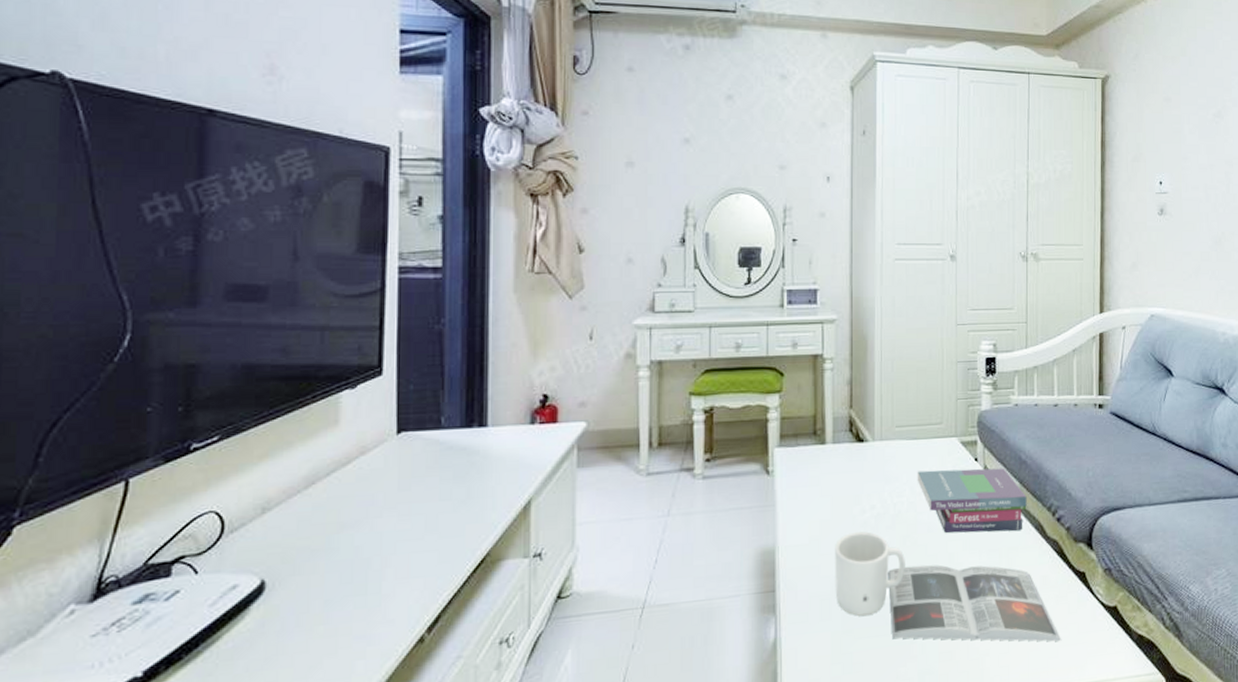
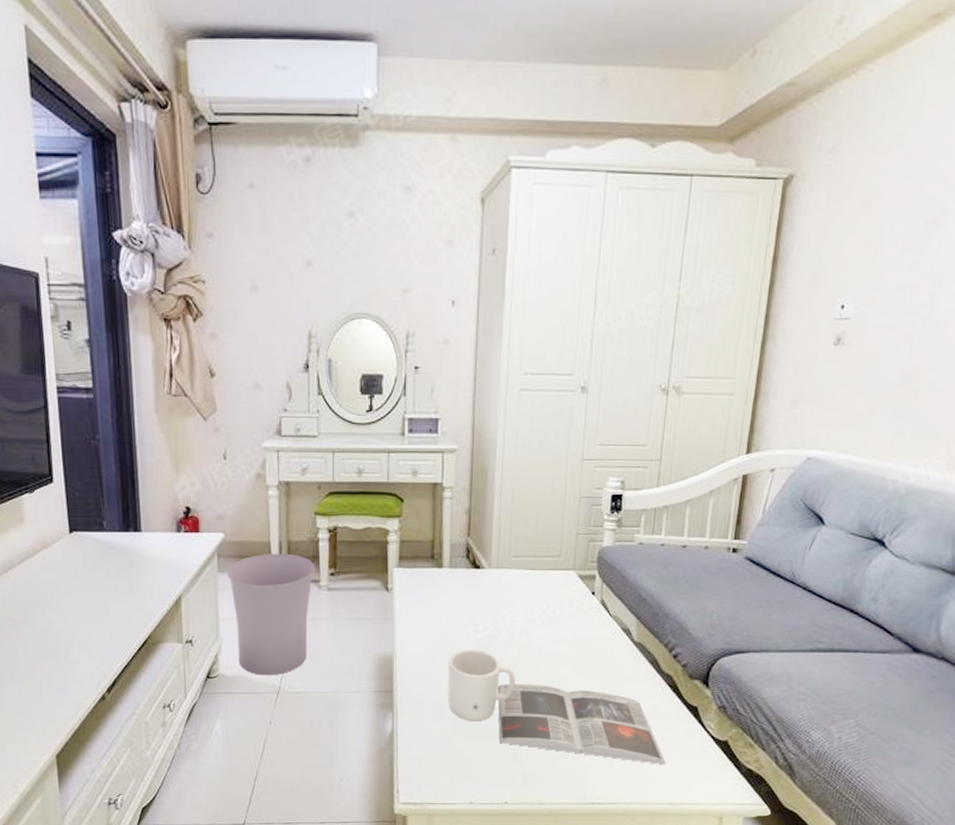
waste bin: none [588,440,689,589] -> present [227,553,316,676]
books: present [917,468,1027,533] -> none [531,599,644,663]

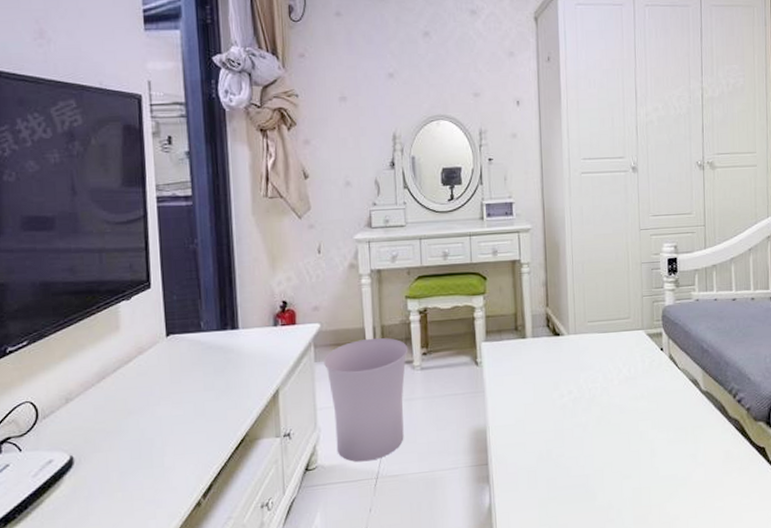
mug: present [448,649,516,721] -> none [538,413,601,485]
magazine: present [498,683,667,765] -> none [586,441,745,508]

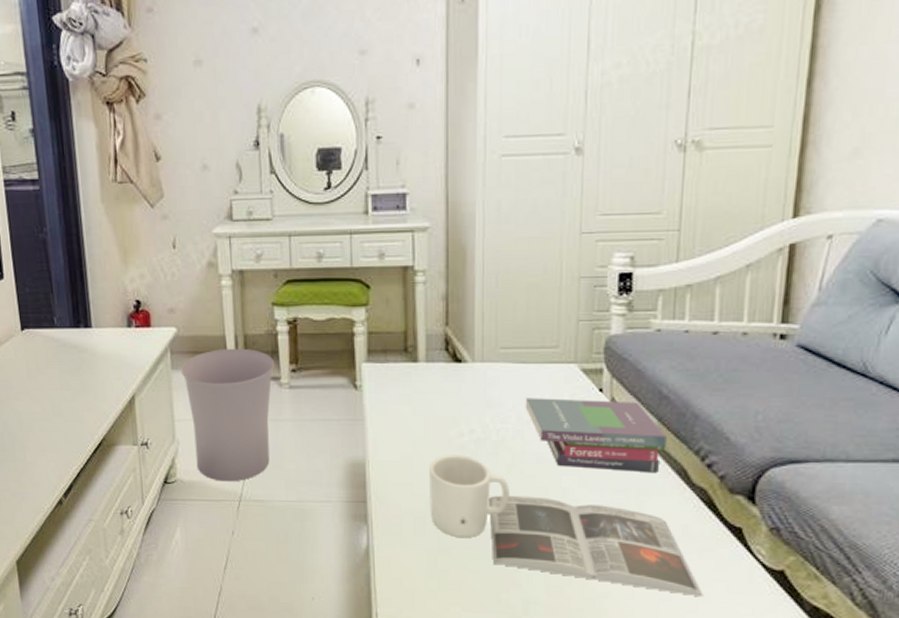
mug: none [538,413,601,485] -> present [429,455,509,538]
magazine: none [586,441,745,508] -> present [489,495,704,598]
books: none [608,356,710,414] -> present [525,398,667,474]

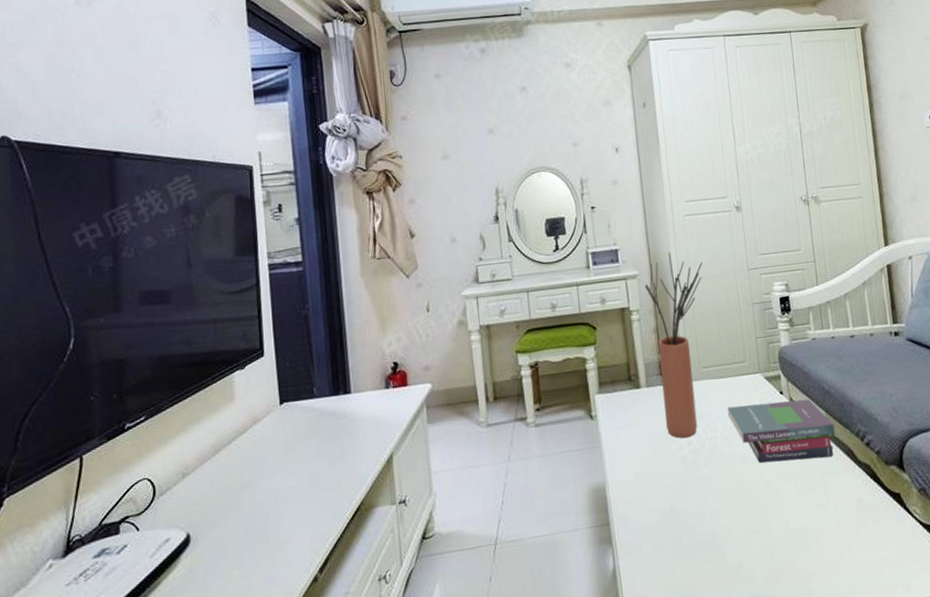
waste bin: present [181,348,275,482] -> none [437,395,522,528]
mug: present [429,455,509,538] -> none [659,465,727,544]
vase: none [437,202,518,424] -> present [645,252,703,438]
magazine: present [489,495,704,598] -> none [710,491,885,564]

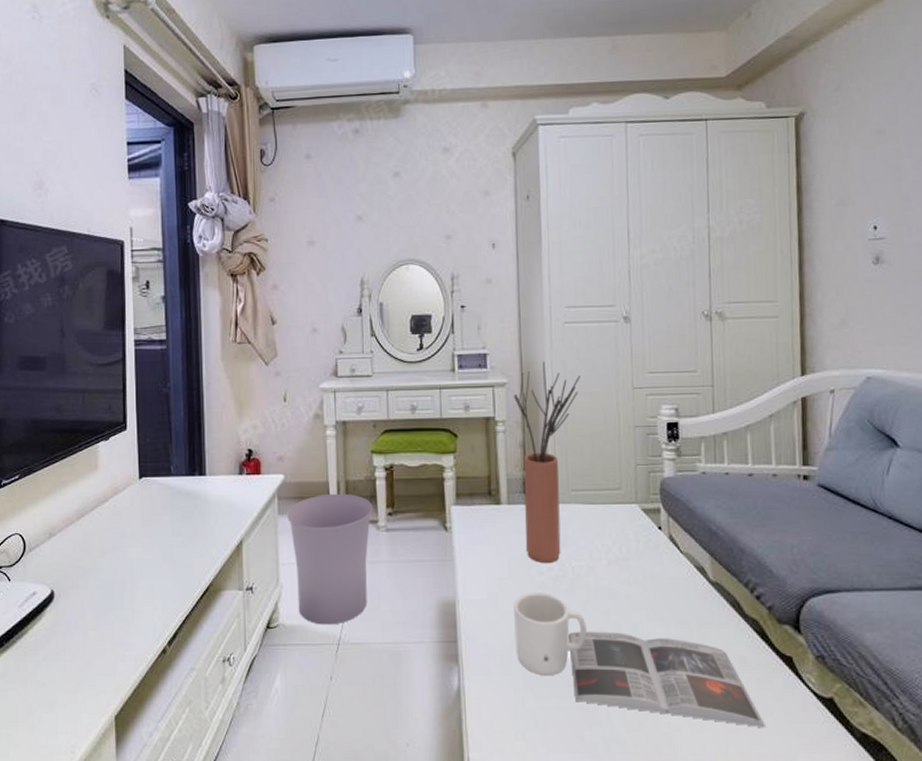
waste bin: none [437,395,522,528] -> present [287,493,373,625]
mug: none [659,465,727,544] -> present [514,593,587,675]
magazine: none [710,491,885,564] -> present [568,631,767,729]
books: present [727,398,836,463] -> none [595,536,720,606]

